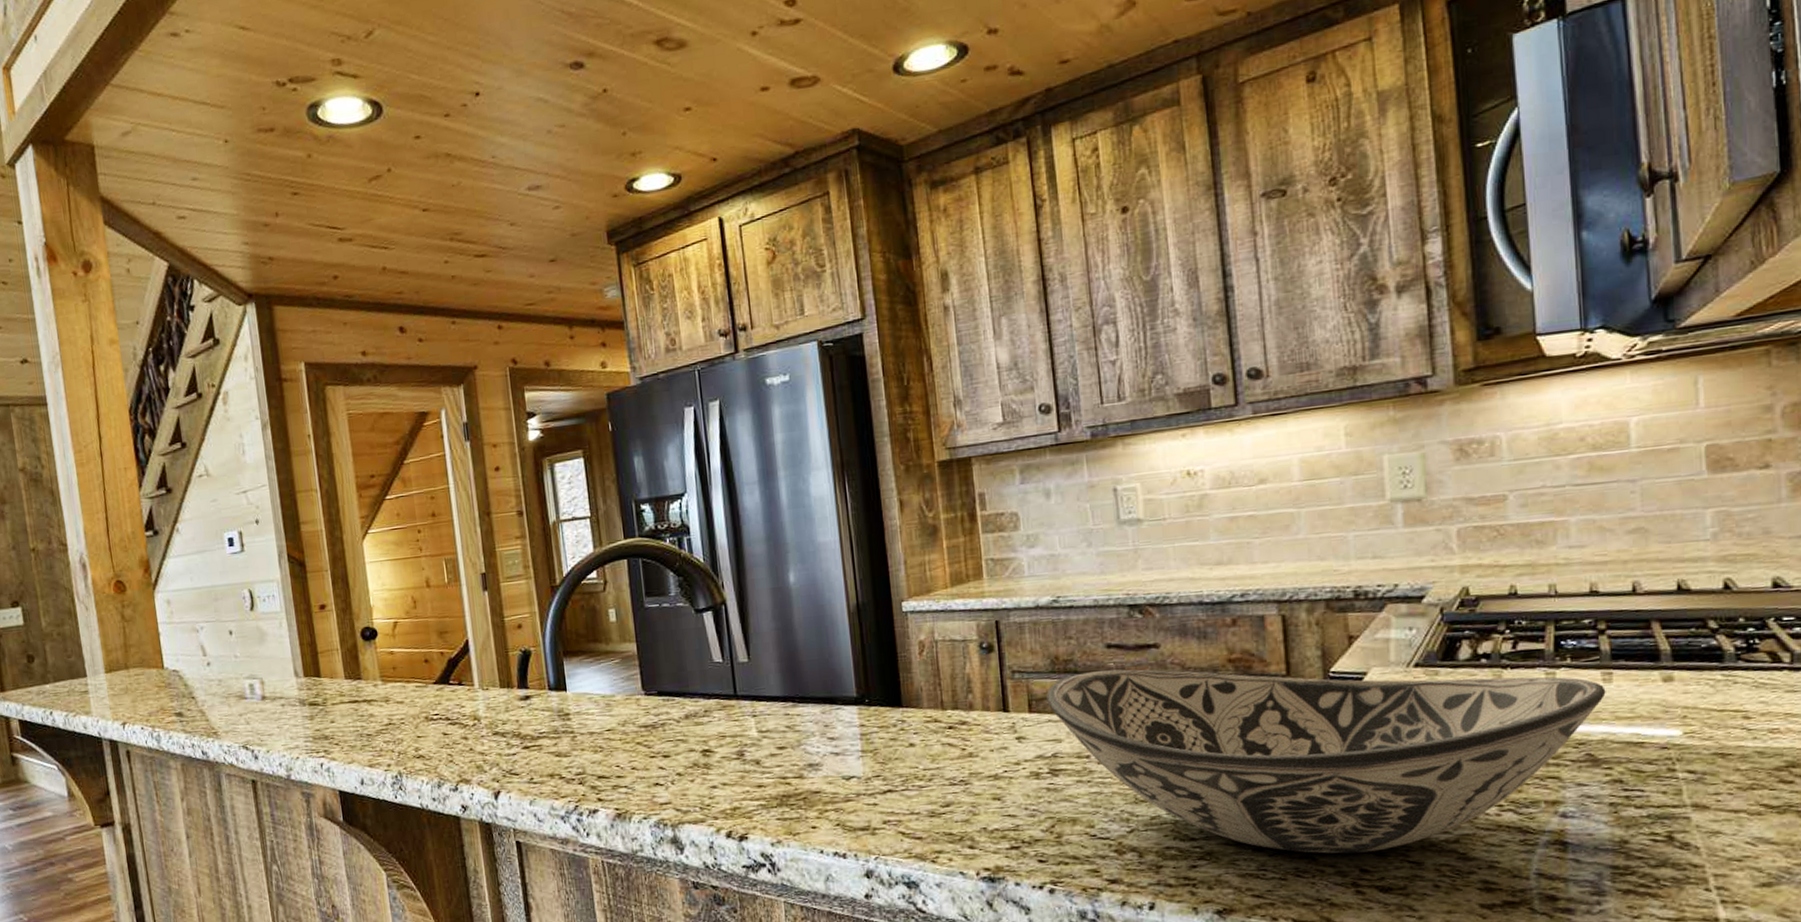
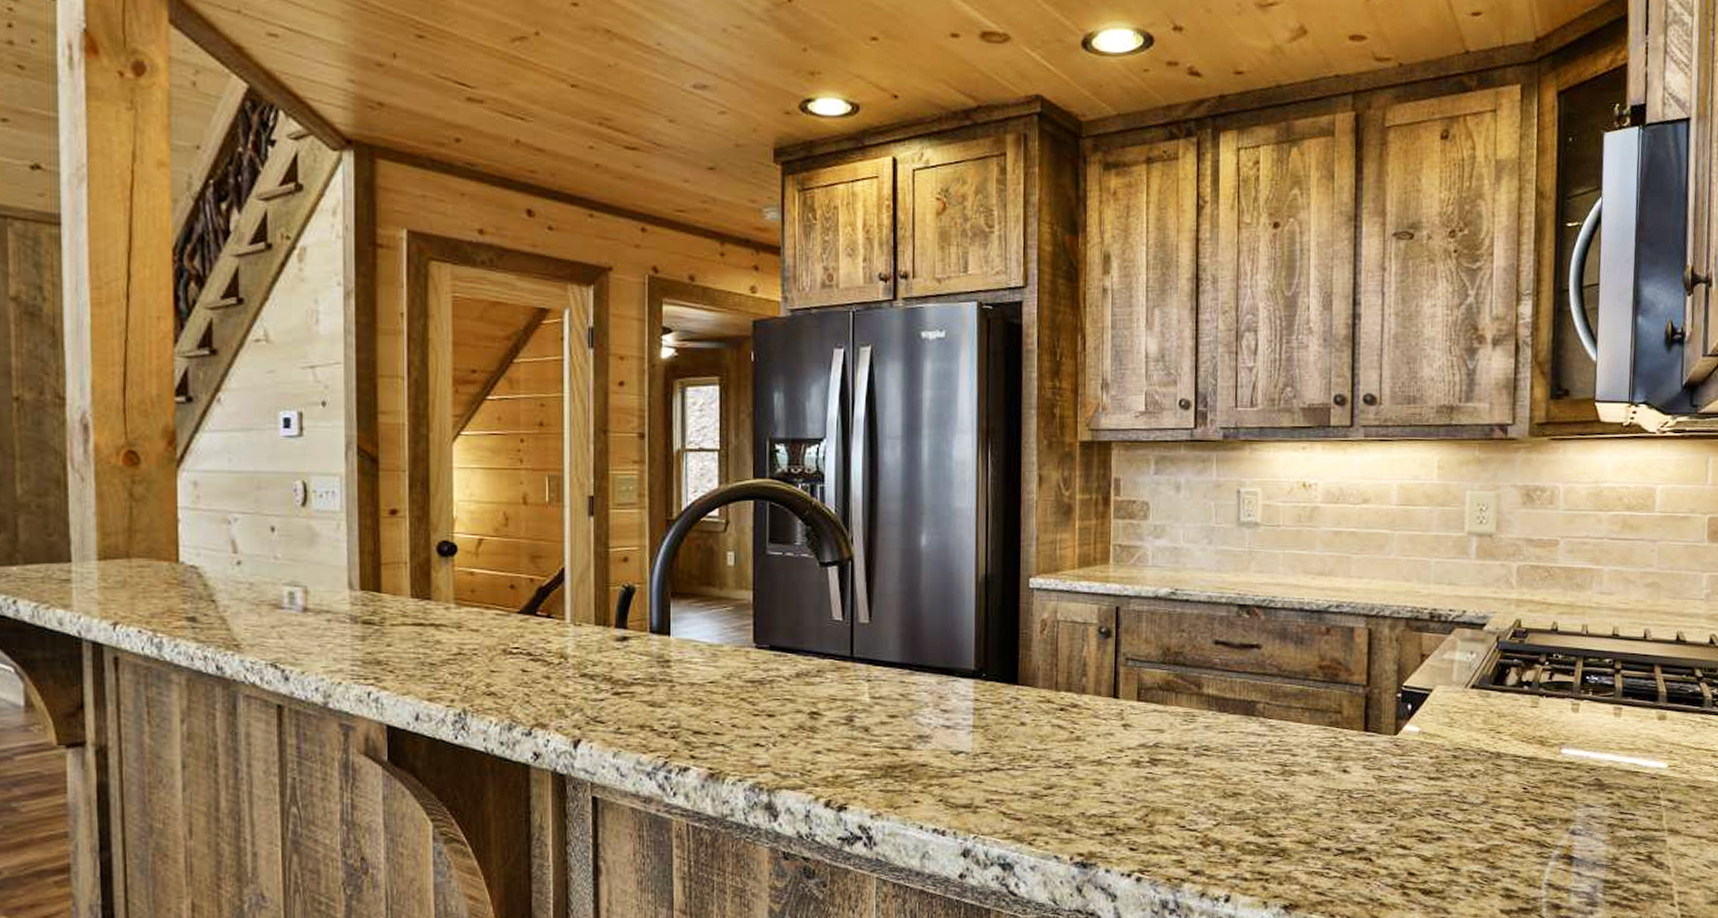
decorative bowl: present [1046,669,1606,854] -> none [1155,666,1616,857]

